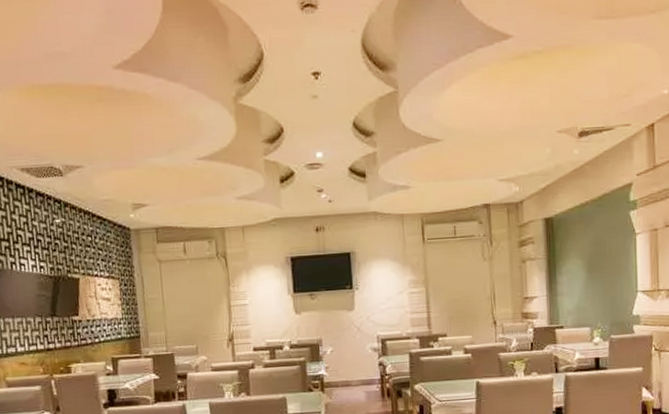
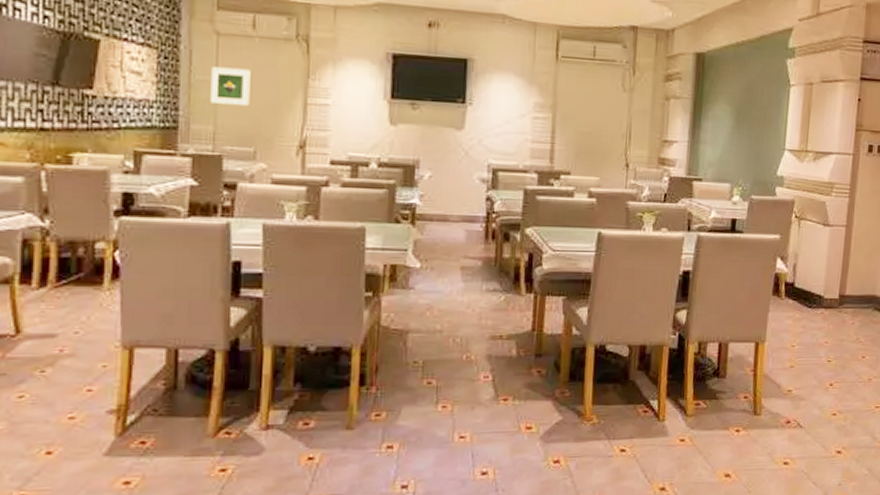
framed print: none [158,285,189,315] -> present [210,66,251,105]

